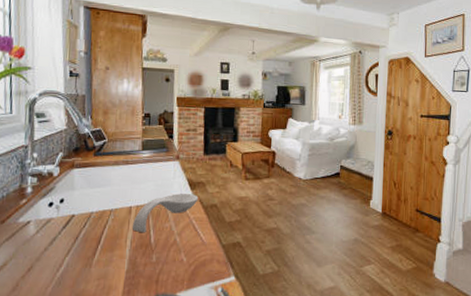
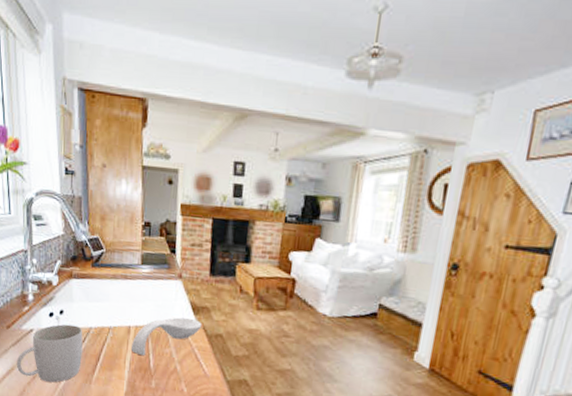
mug: none [9,212,84,272] -> present [16,324,83,383]

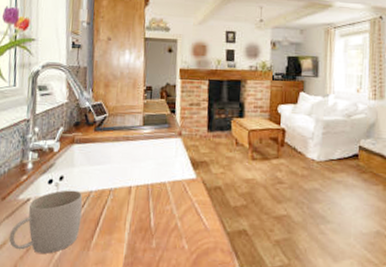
spoon rest: present [130,317,202,357] -> none [131,173,202,216]

